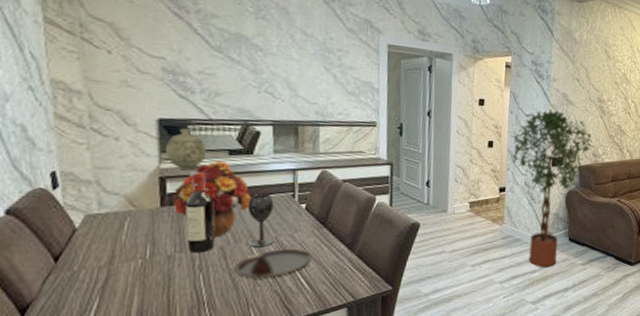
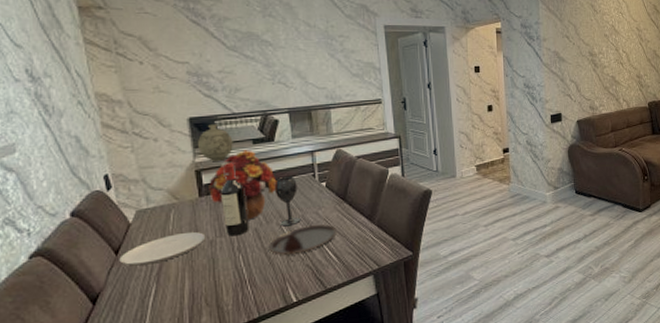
plate: none [58,245,164,276] -> present [119,232,206,266]
potted tree: present [510,108,593,267] -> none [508,68,589,222]

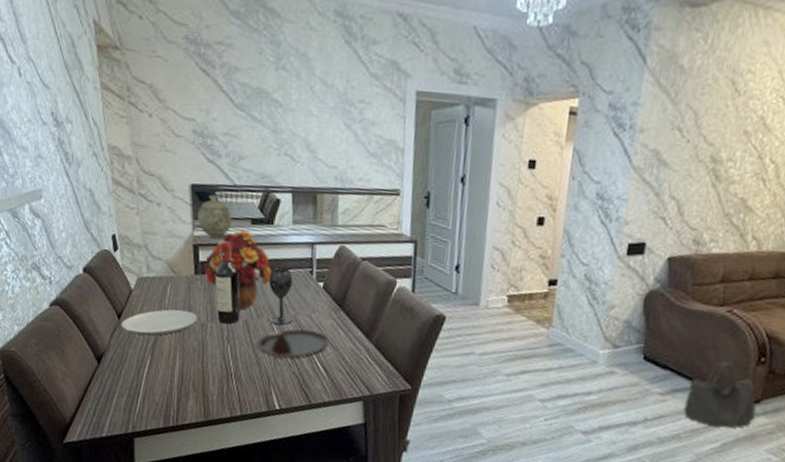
handbag: none [607,184,650,230] -> present [684,361,757,428]

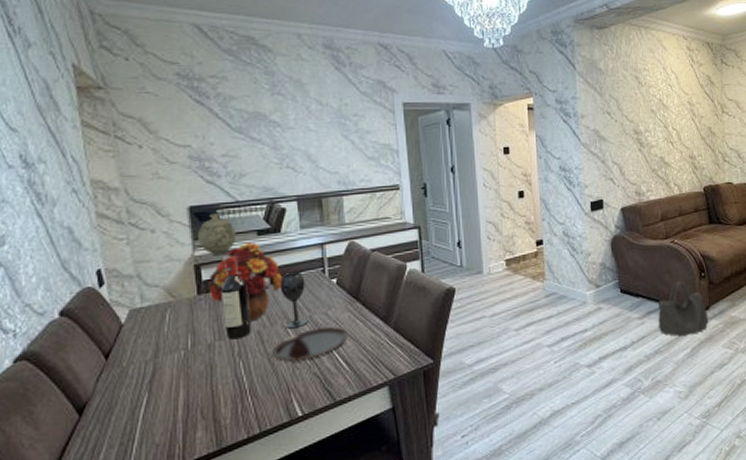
plate: present [121,309,198,336] -> none [109,334,204,372]

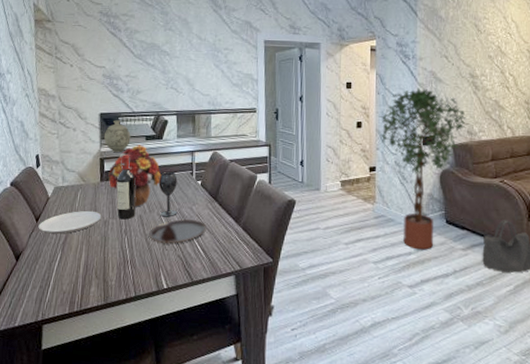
plate: none [109,334,204,372] -> present [38,211,102,234]
potted tree: none [542,148,634,325] -> present [378,87,467,250]

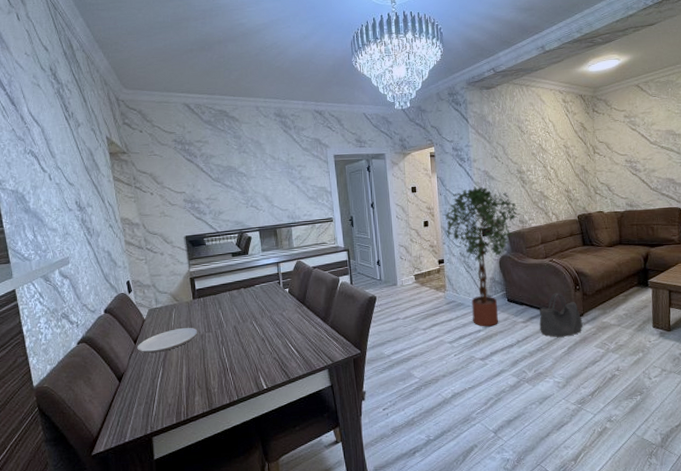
decorative vase: present [104,120,131,153] -> none [192,241,218,272]
flower arrangement: present [108,145,161,207] -> none [200,261,251,319]
wine bottle: present [116,155,136,220] -> none [209,272,230,332]
plate: present [149,219,207,244] -> none [245,324,298,349]
wine glass: present [158,171,178,217] -> none [248,283,270,325]

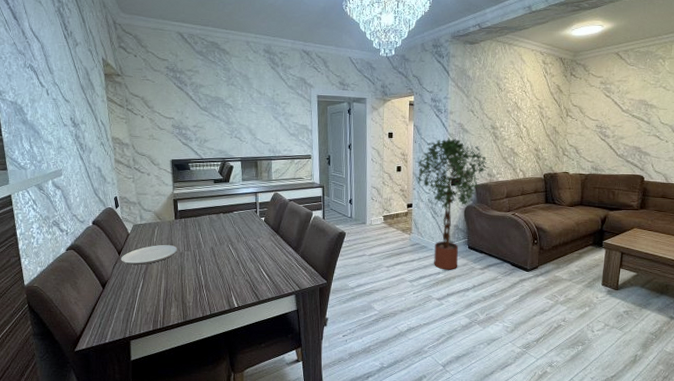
handbag: present [539,293,583,337] -> none [496,245,537,286]

